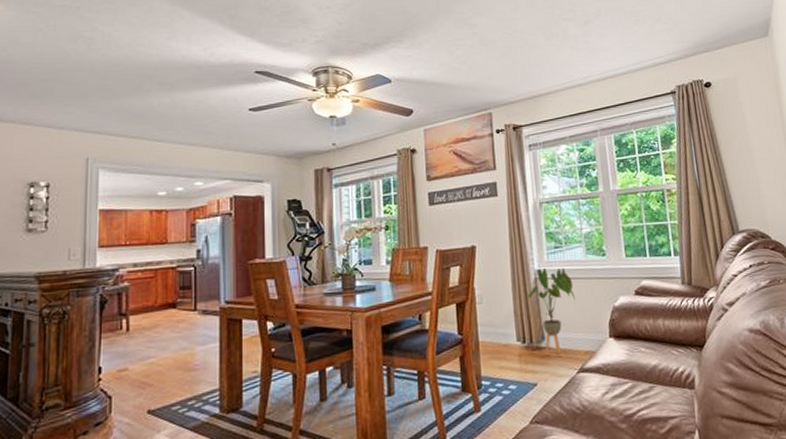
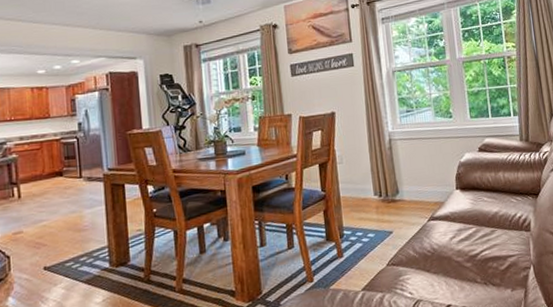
house plant: present [526,267,576,358] -> none [382,129,426,209]

